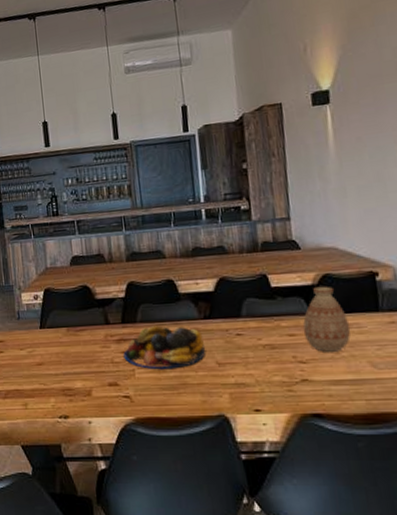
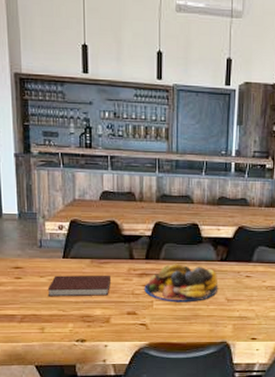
notebook: none [27,343,89,370] -> present [47,275,110,297]

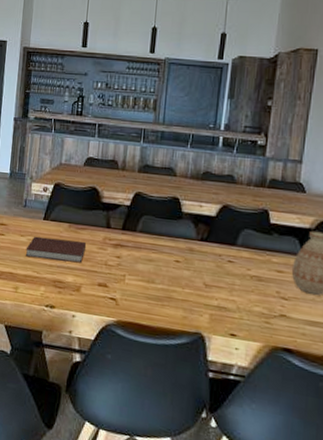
fruit bowl: present [144,264,219,303] -> none [118,238,196,282]

